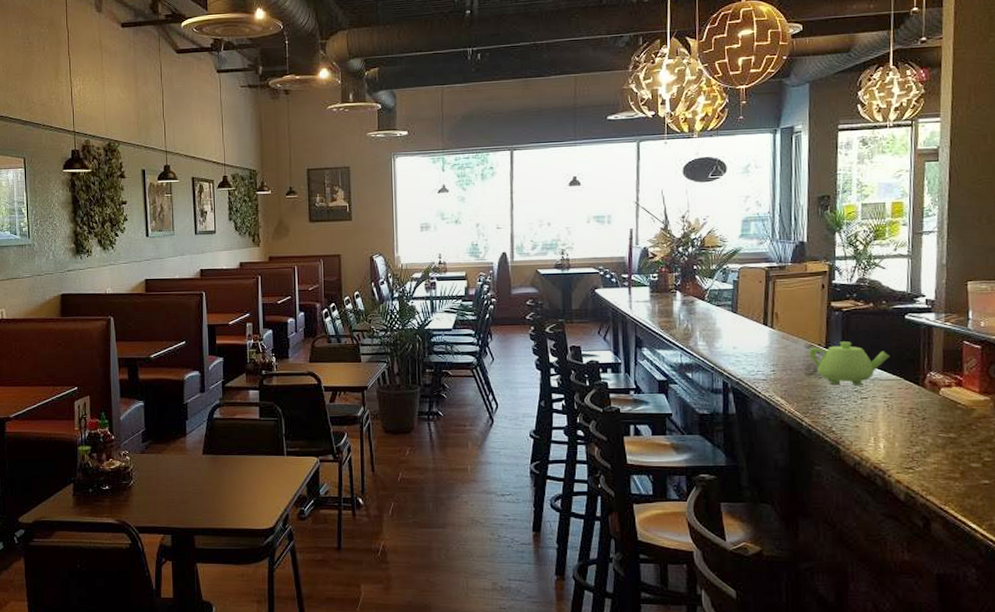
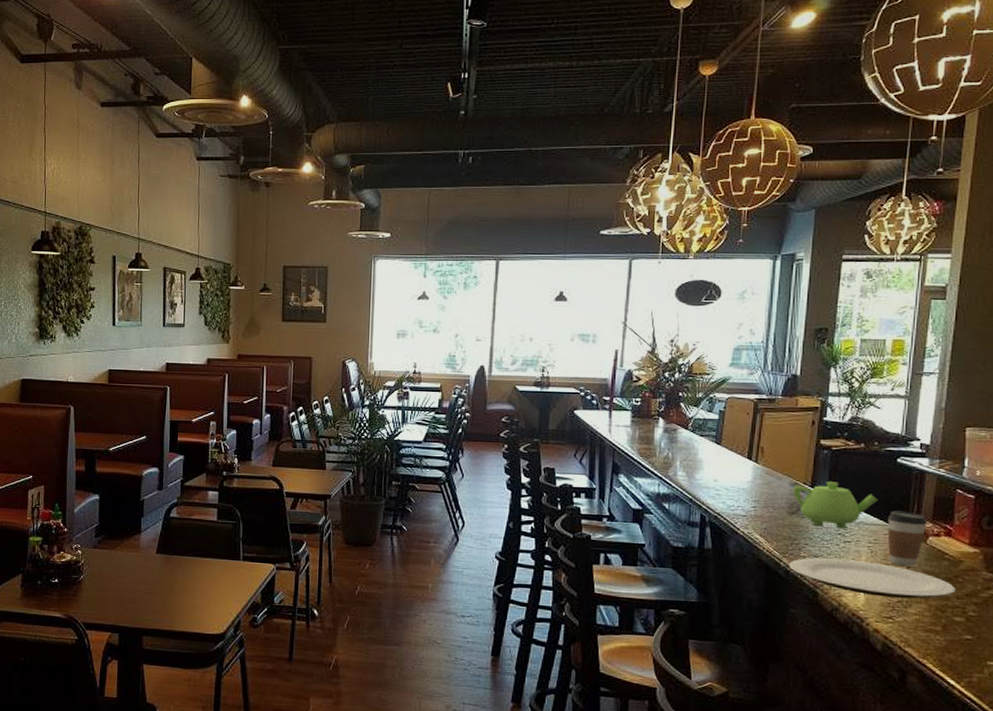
plate: none [809,415,970,449] -> present [788,557,956,599]
coffee cup: none [901,365,939,418] -> present [887,510,928,567]

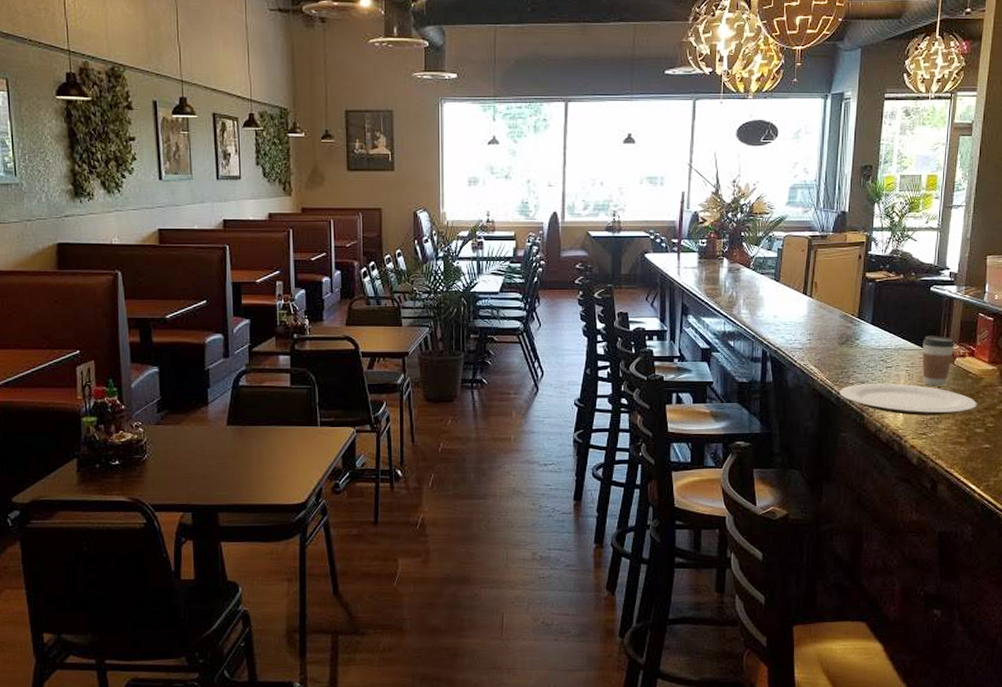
teapot: present [793,481,879,529] -> none [843,312,915,356]

